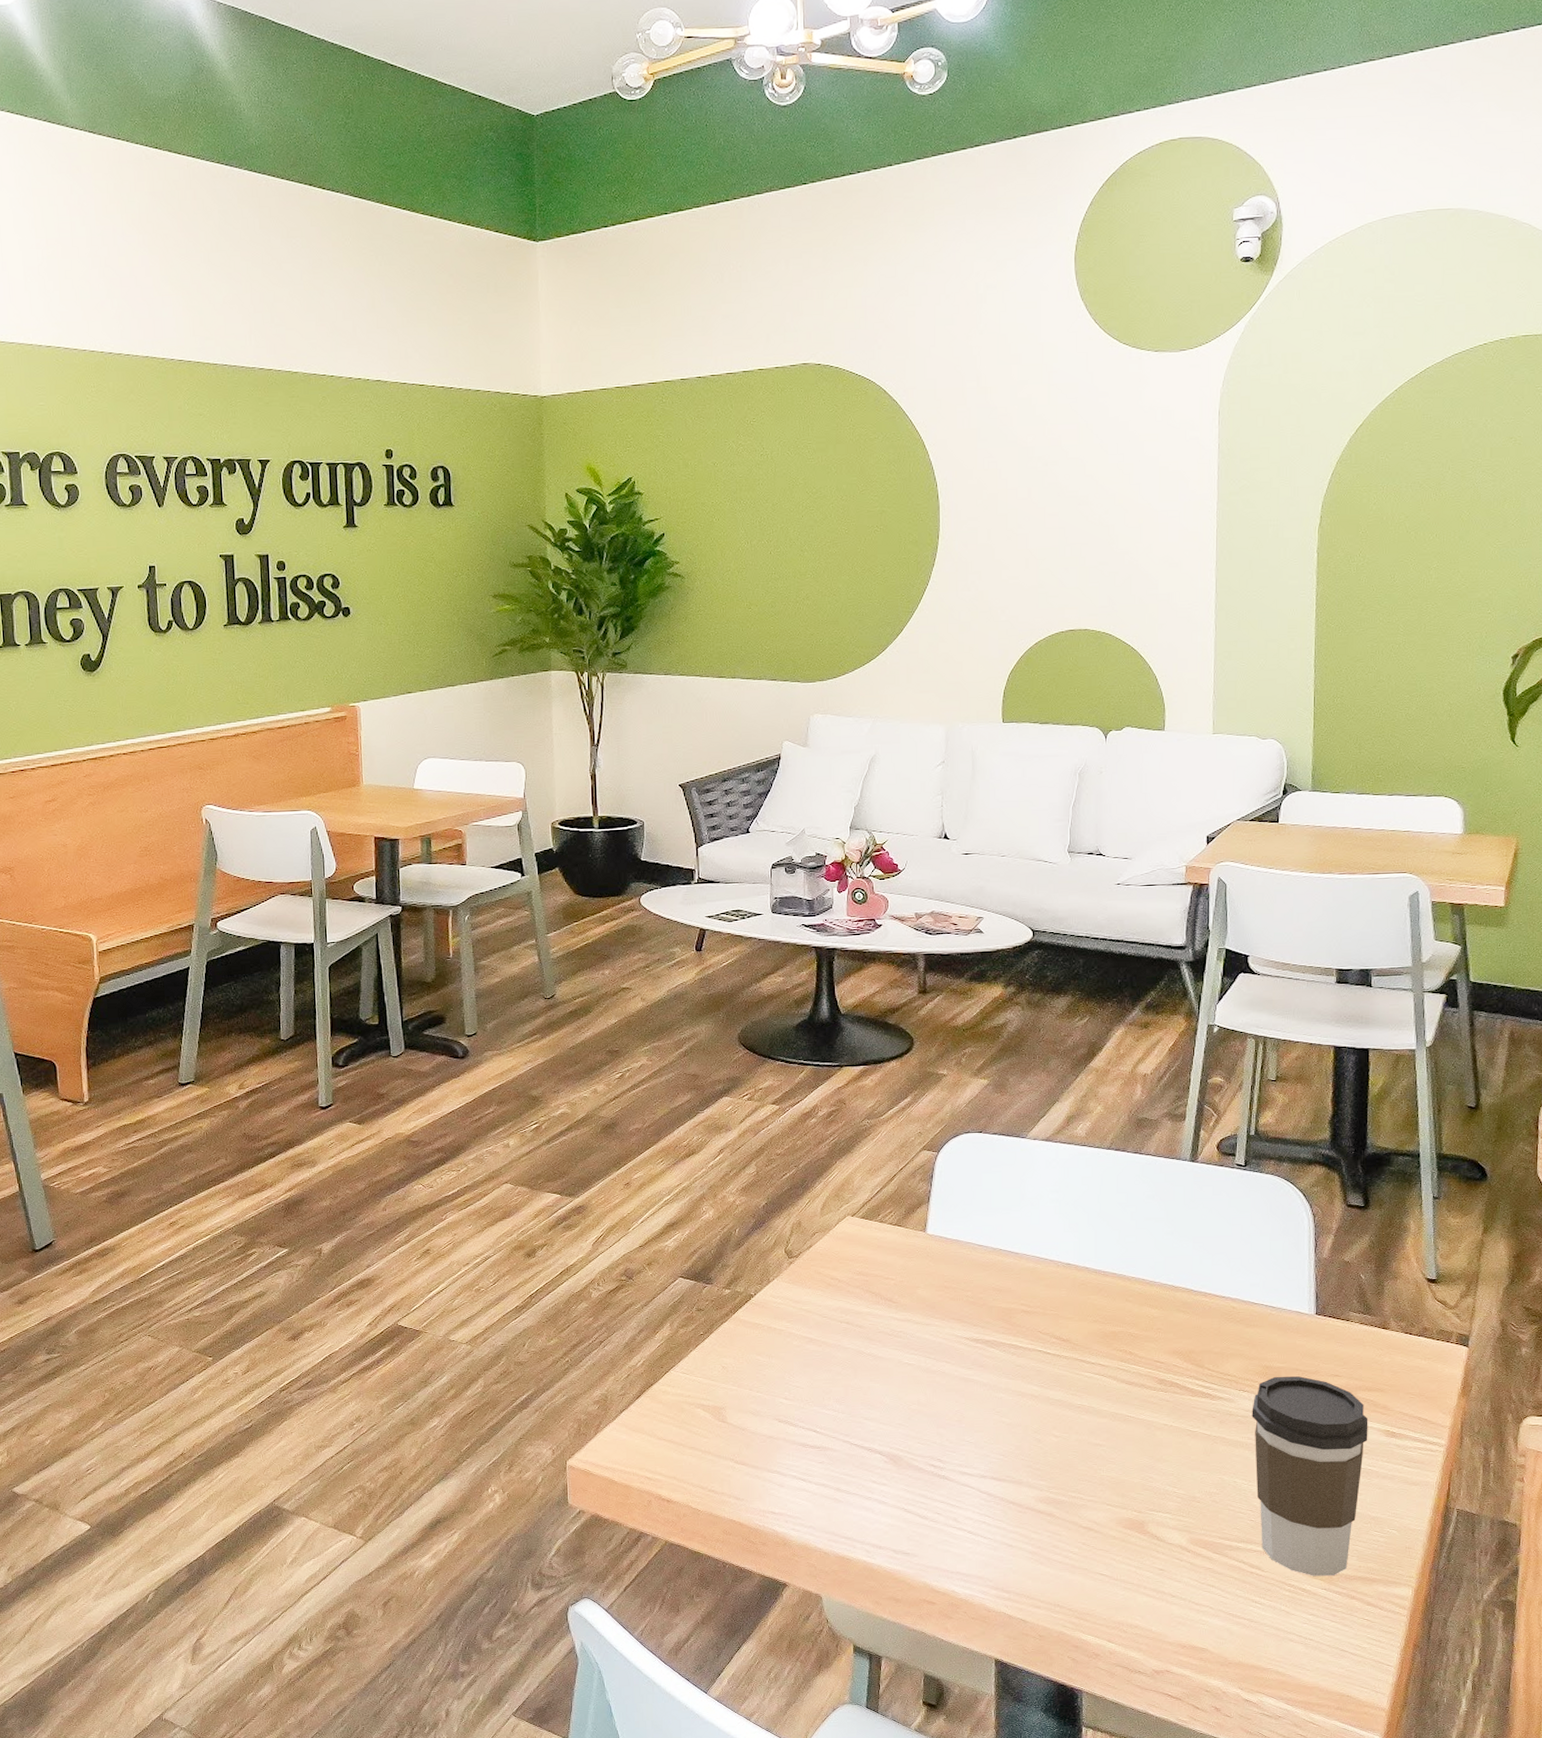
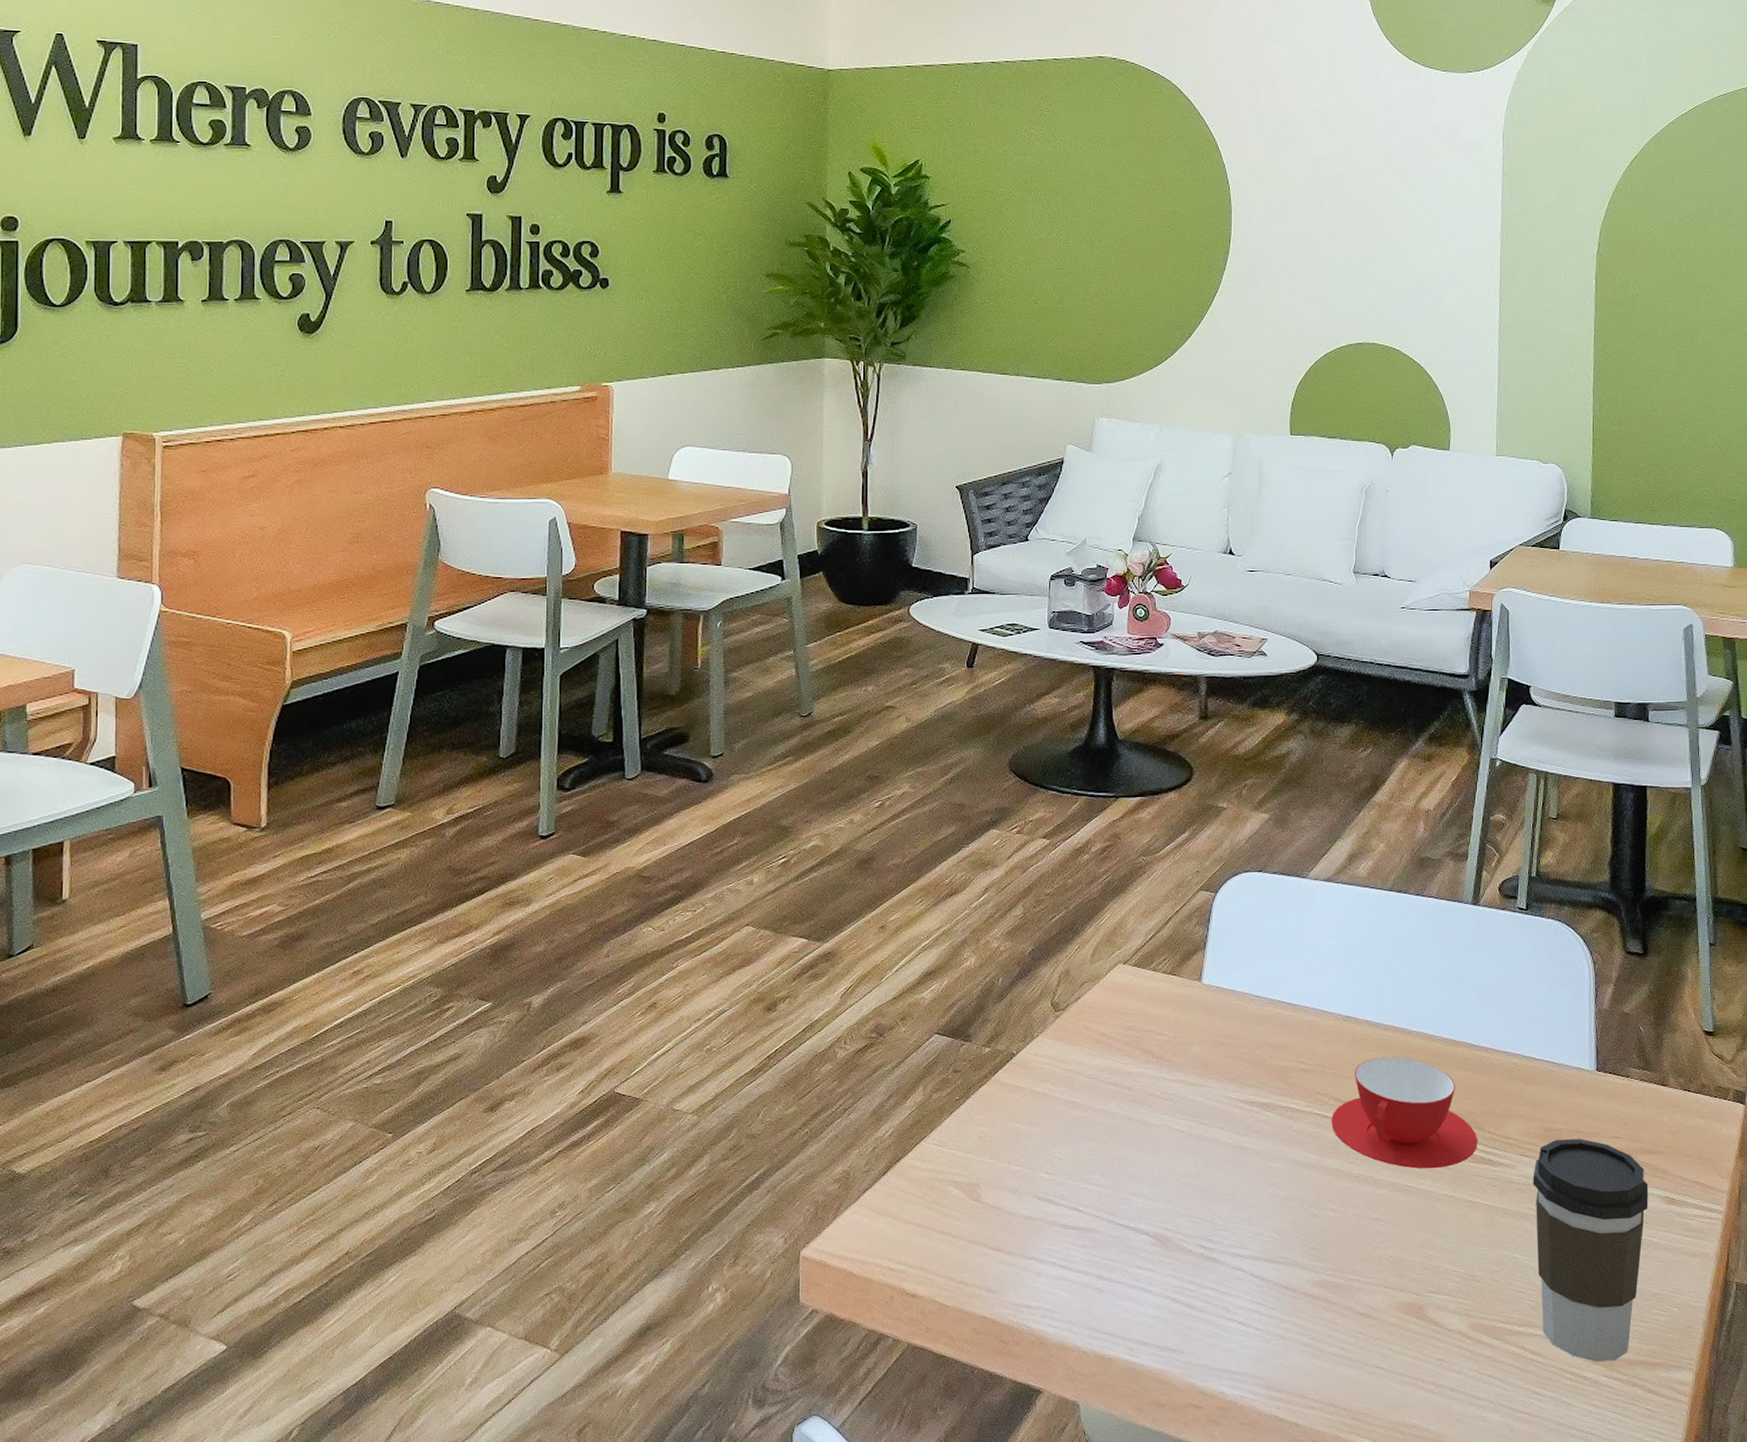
teacup: none [1053,1300,1196,1401] -> present [1331,1056,1477,1169]

